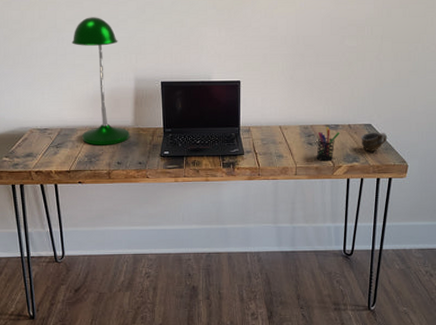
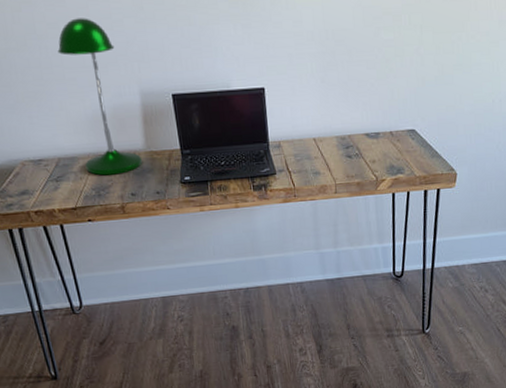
pen holder: present [316,127,340,162] -> none [357,135,381,176]
cup: present [361,133,388,151] -> none [404,138,434,161]

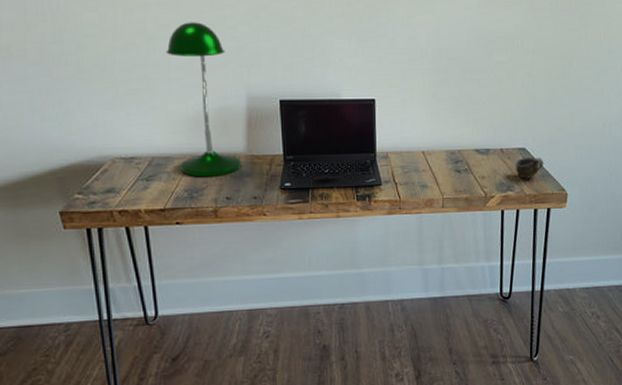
cup: none [404,138,434,161] -> present [514,158,544,179]

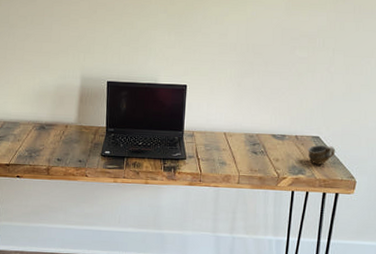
desk lamp: present [166,22,241,177] -> none [22,14,72,141]

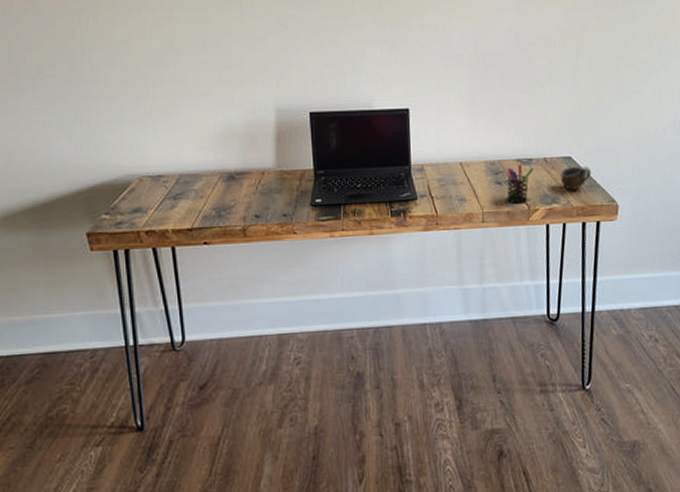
pen holder: none [260,136,286,172] -> present [507,161,534,205]

